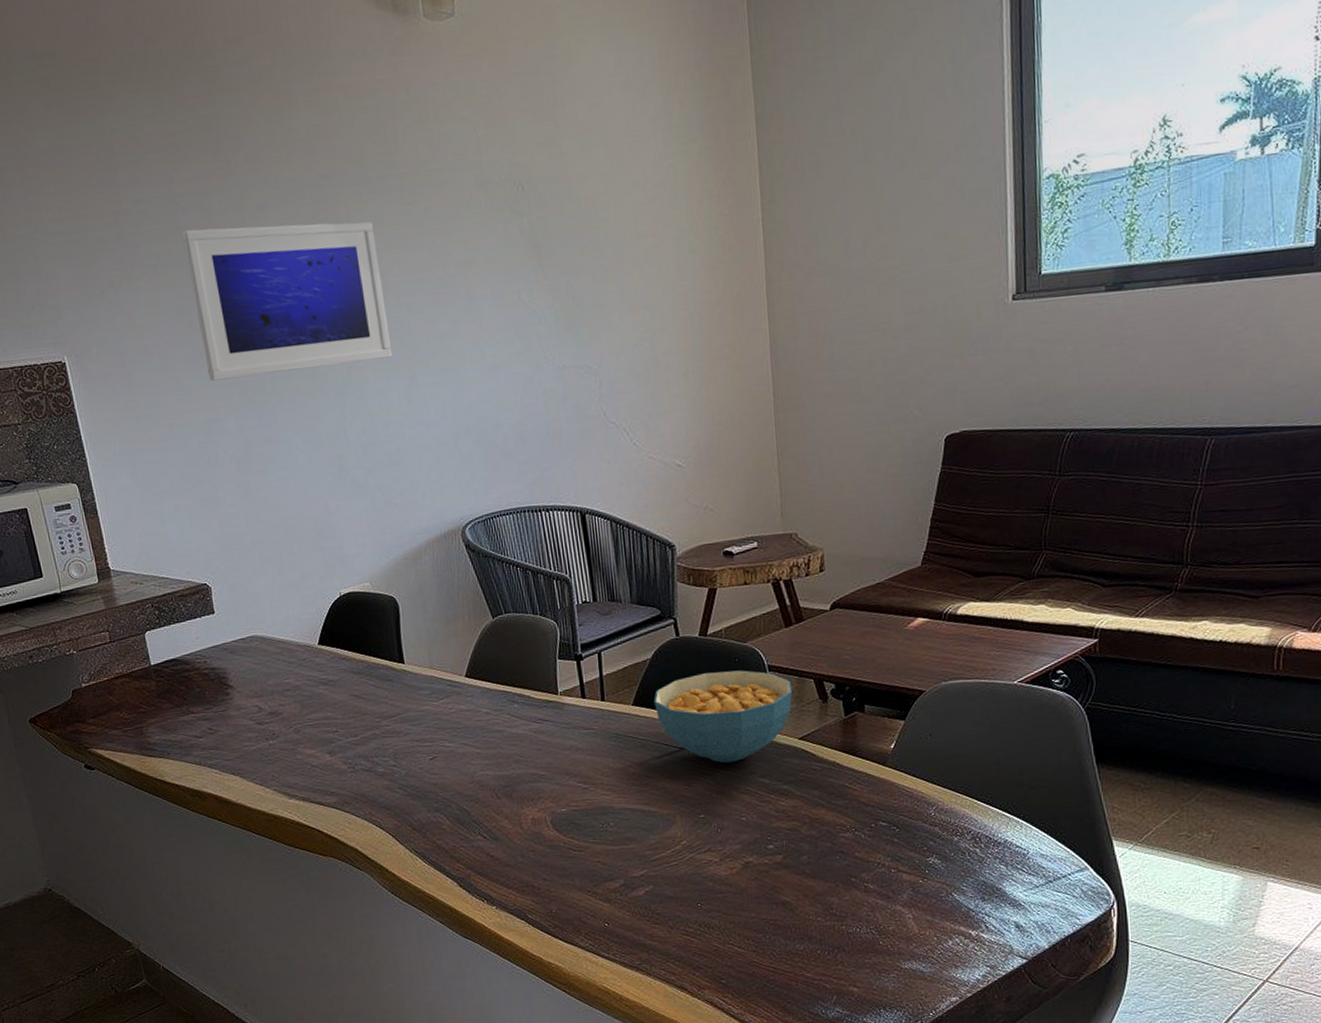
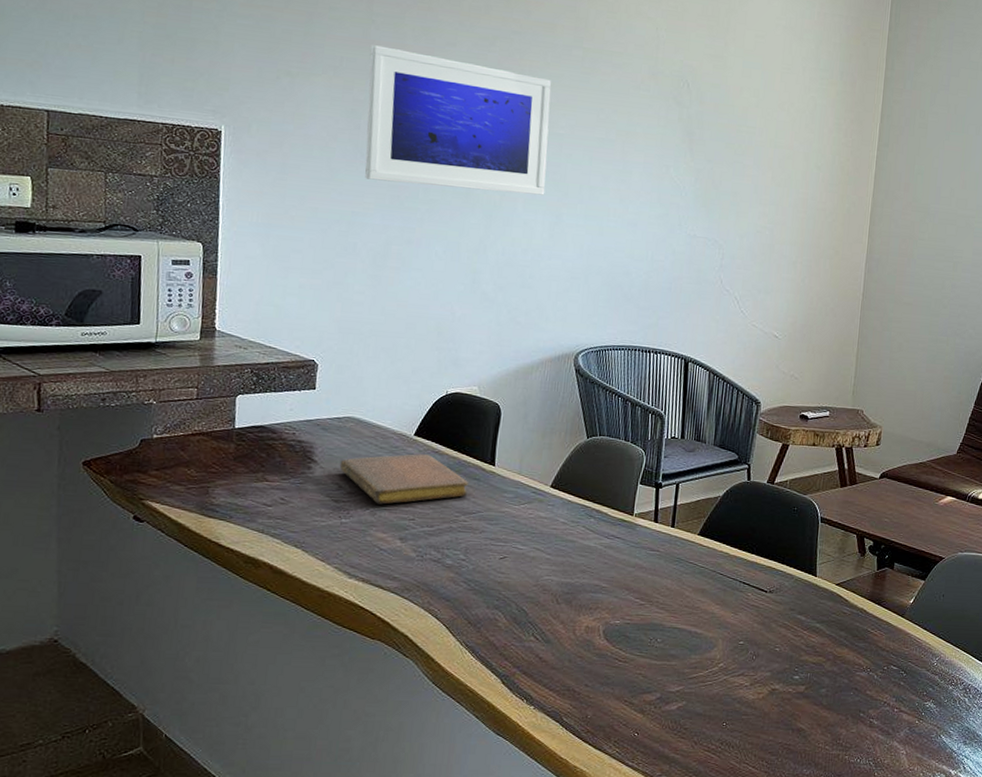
notebook: none [254,662,384,721] -> present [339,454,469,505]
cereal bowl: present [654,670,792,763] -> none [717,516,837,597]

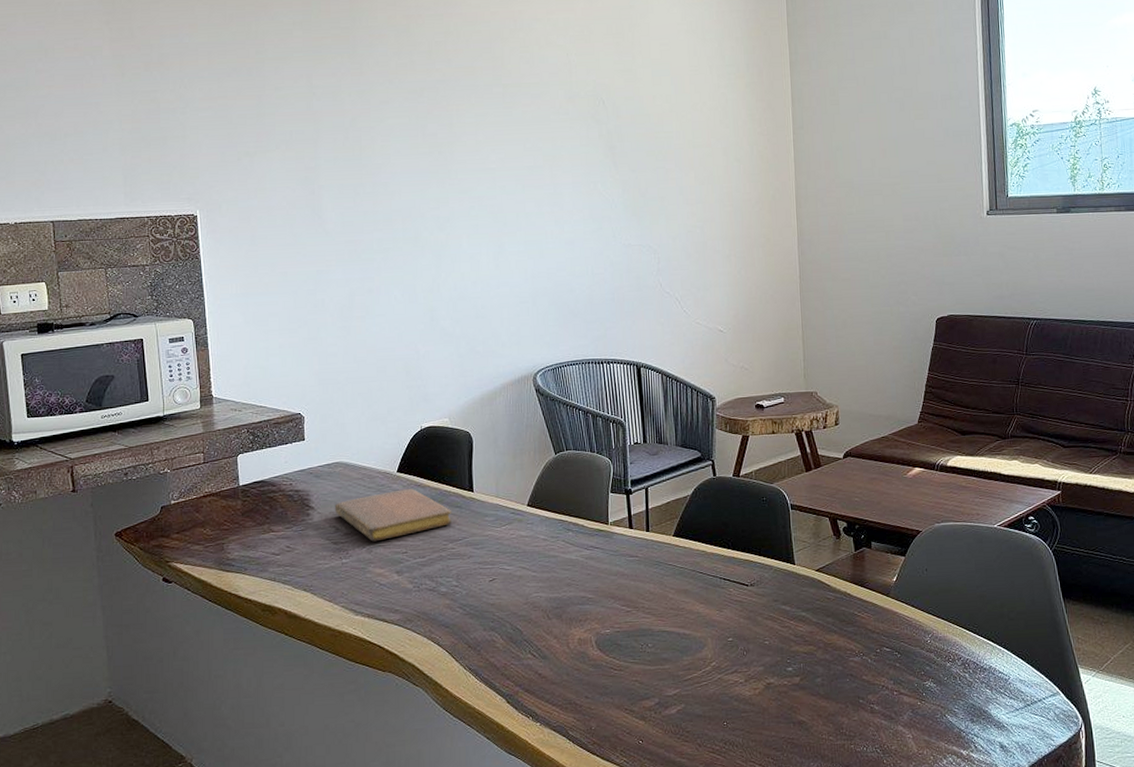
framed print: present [365,45,552,195] -> none [315,114,486,239]

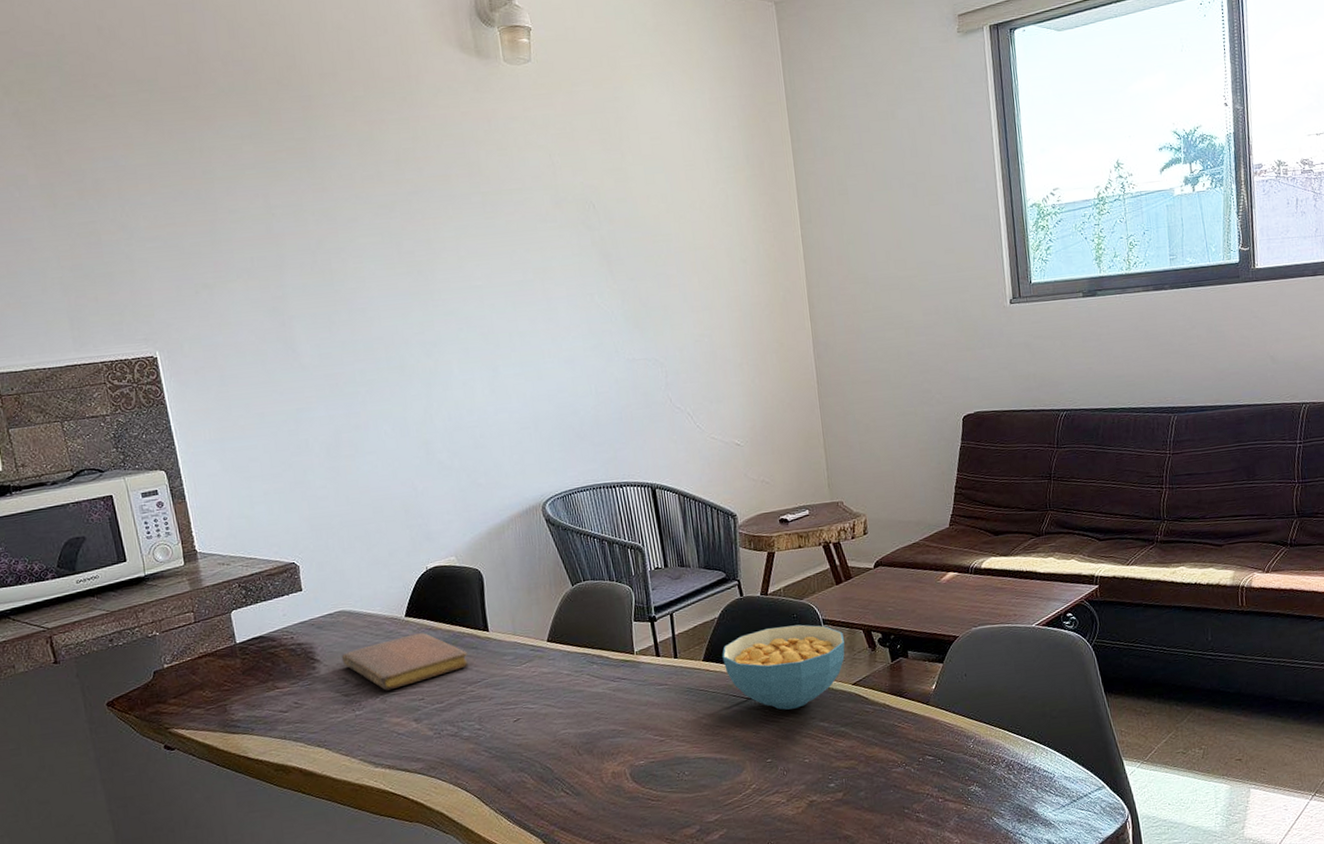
cereal bowl: none [692,508,811,591] -> present [722,624,845,710]

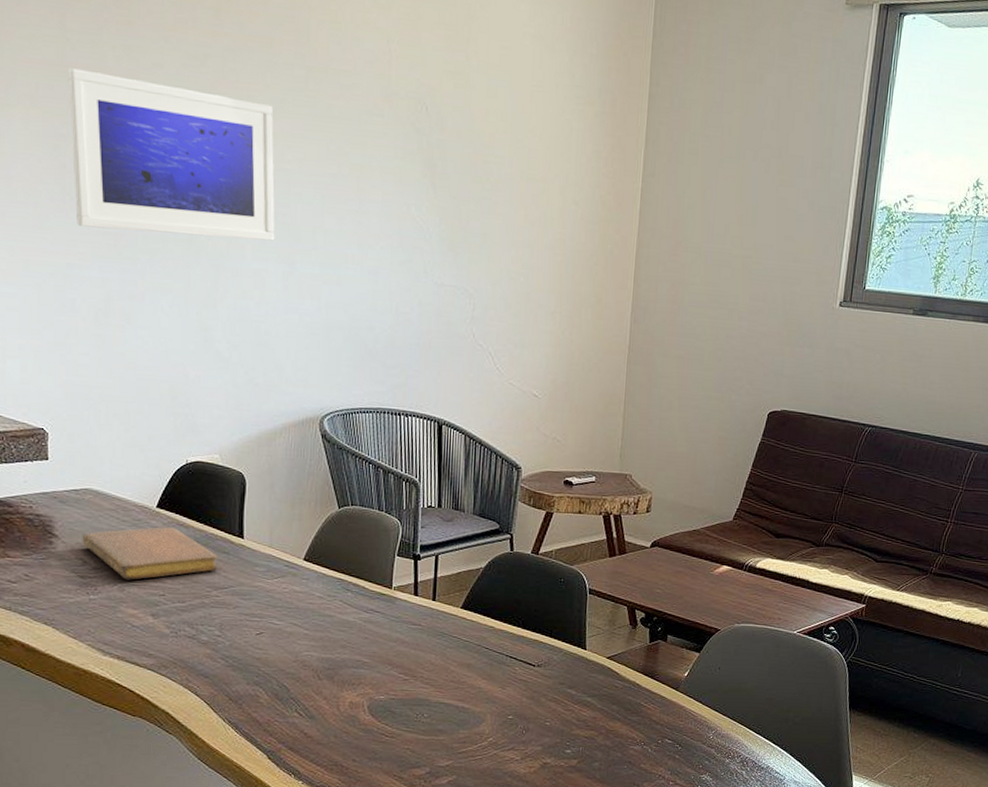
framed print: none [276,232,477,374] -> present [68,68,275,241]
cereal bowl: present [722,624,845,710] -> none [481,588,607,671]

